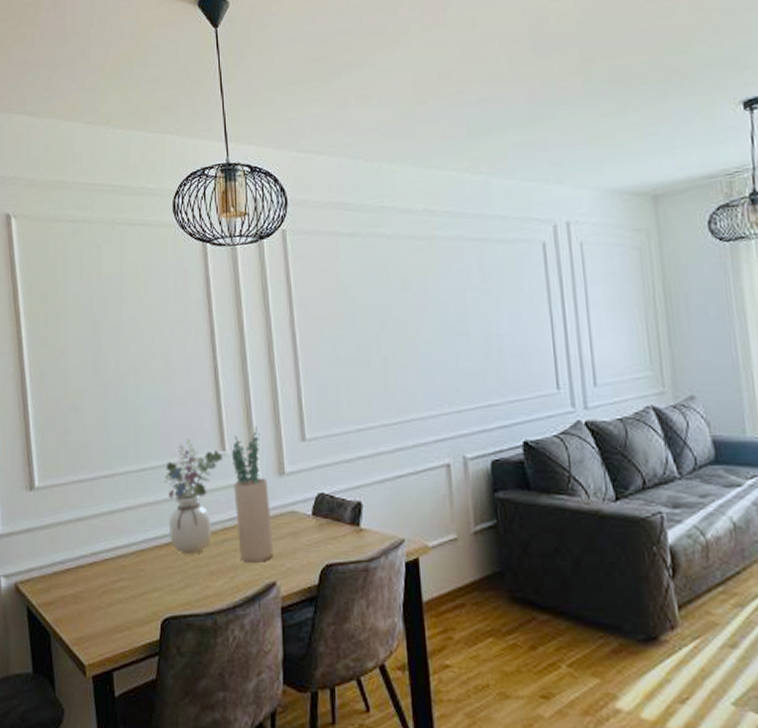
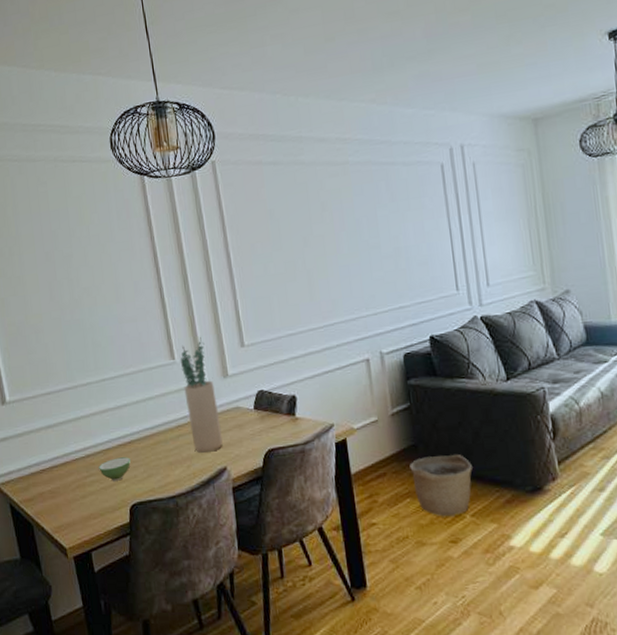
bowl: none [130,561,166,589] -> present [98,457,131,481]
bouquet: present [164,439,223,555] -> none [122,351,173,450]
basket: none [494,586,571,665] -> present [410,453,473,517]

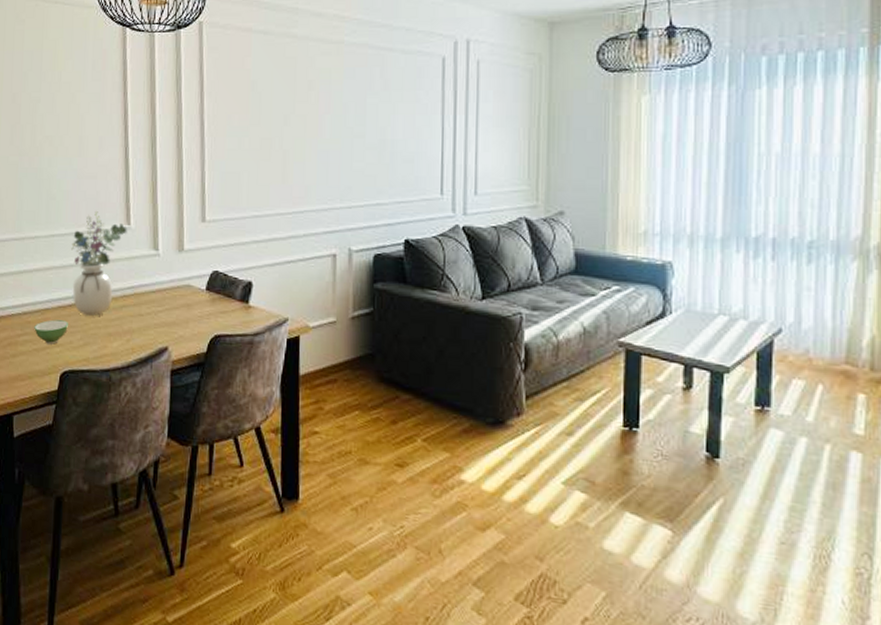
bouquet: none [122,351,173,450] -> present [71,211,127,317]
vase: present [180,336,223,453] -> none [135,204,169,329]
basket: present [410,453,473,517] -> none [363,369,431,438]

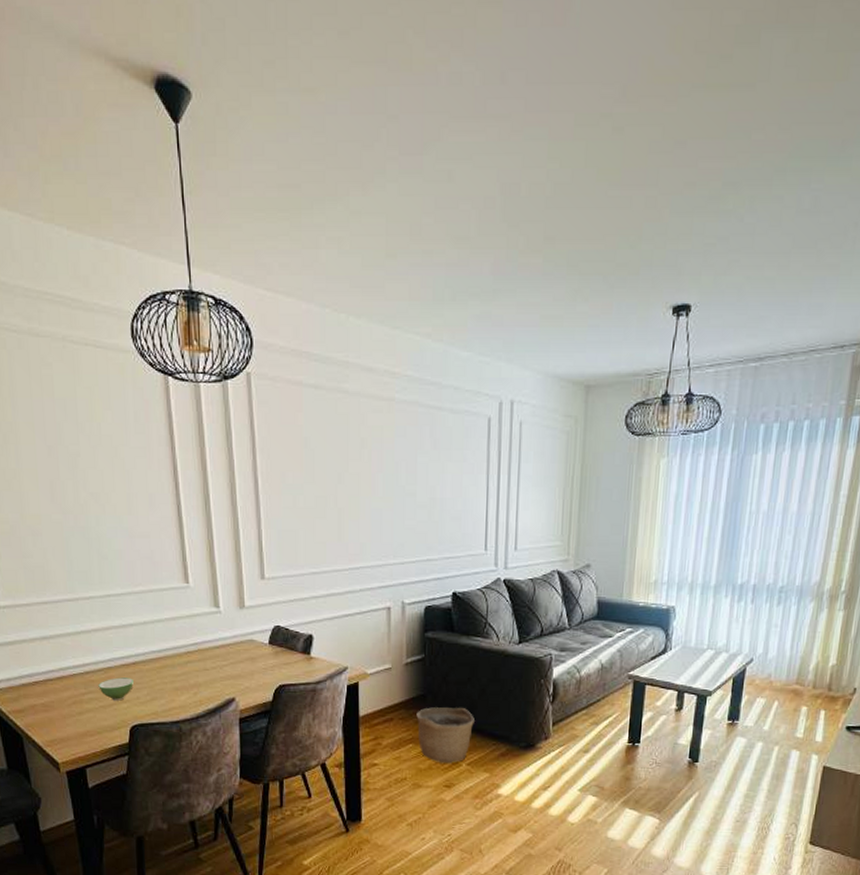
bouquet: present [71,211,127,317] -> none [129,571,186,673]
basket: none [363,369,431,438] -> present [416,707,474,764]

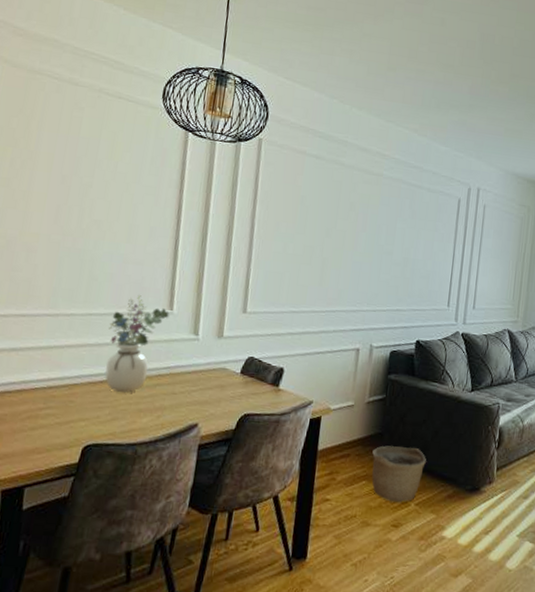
bowl: present [98,677,133,701] -> none [59,394,97,419]
bouquet: none [129,571,186,673] -> present [105,295,170,393]

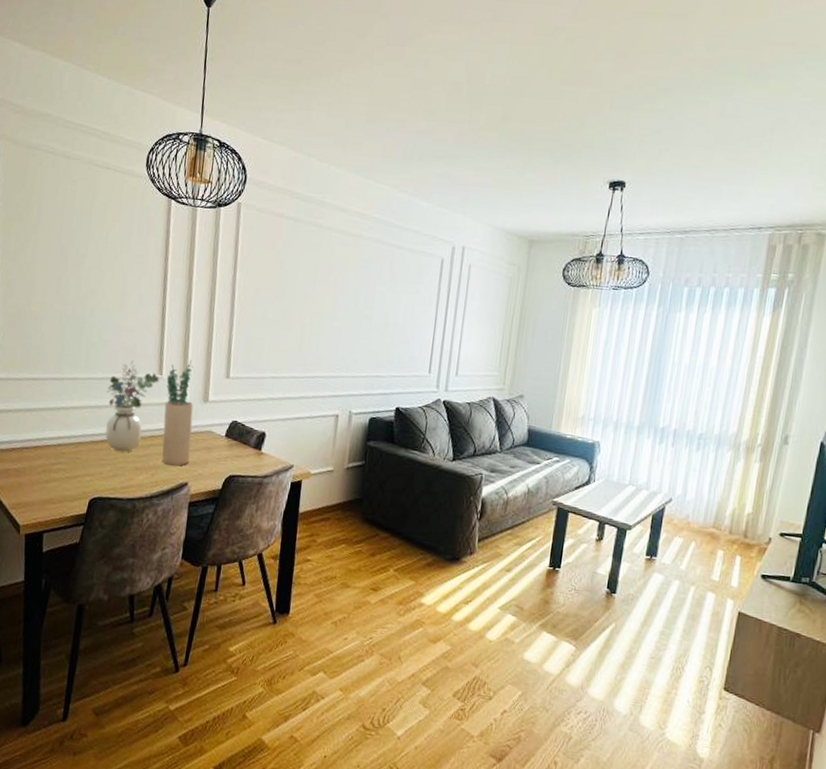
vase: none [169,294,207,407] -> present [162,359,194,466]
basket: present [371,446,426,503] -> none [351,511,405,568]

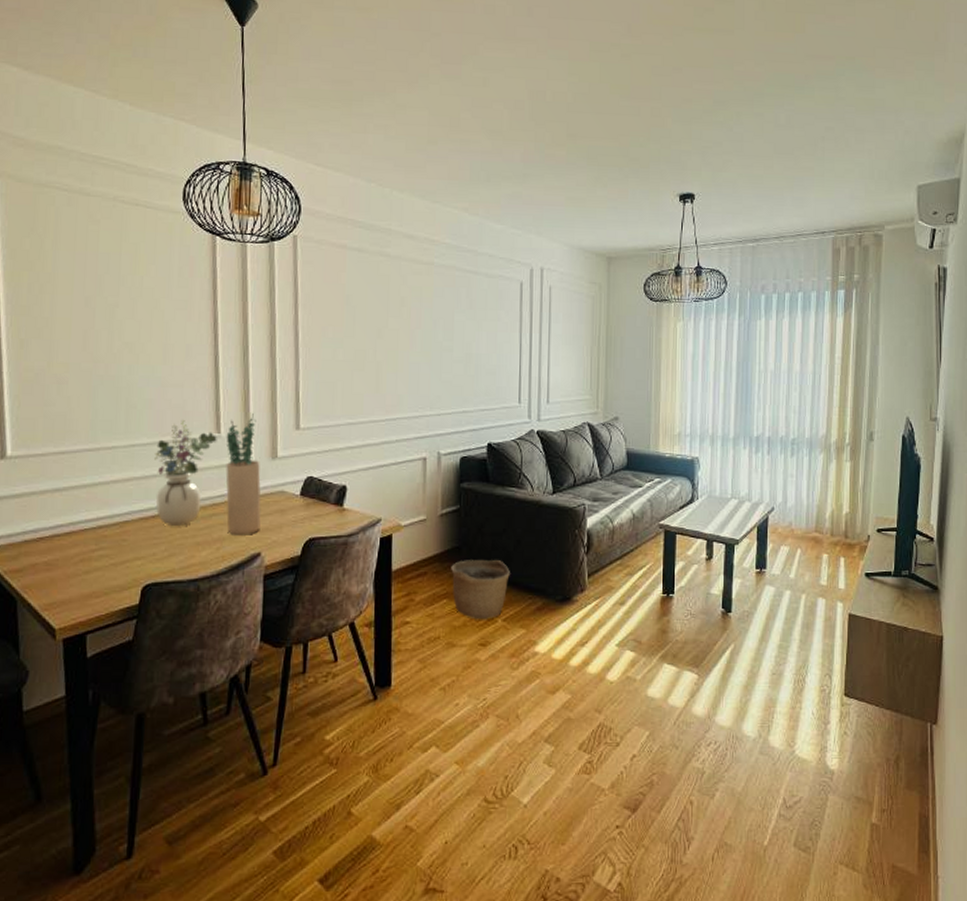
basket: none [351,511,405,568] -> present [451,559,510,620]

